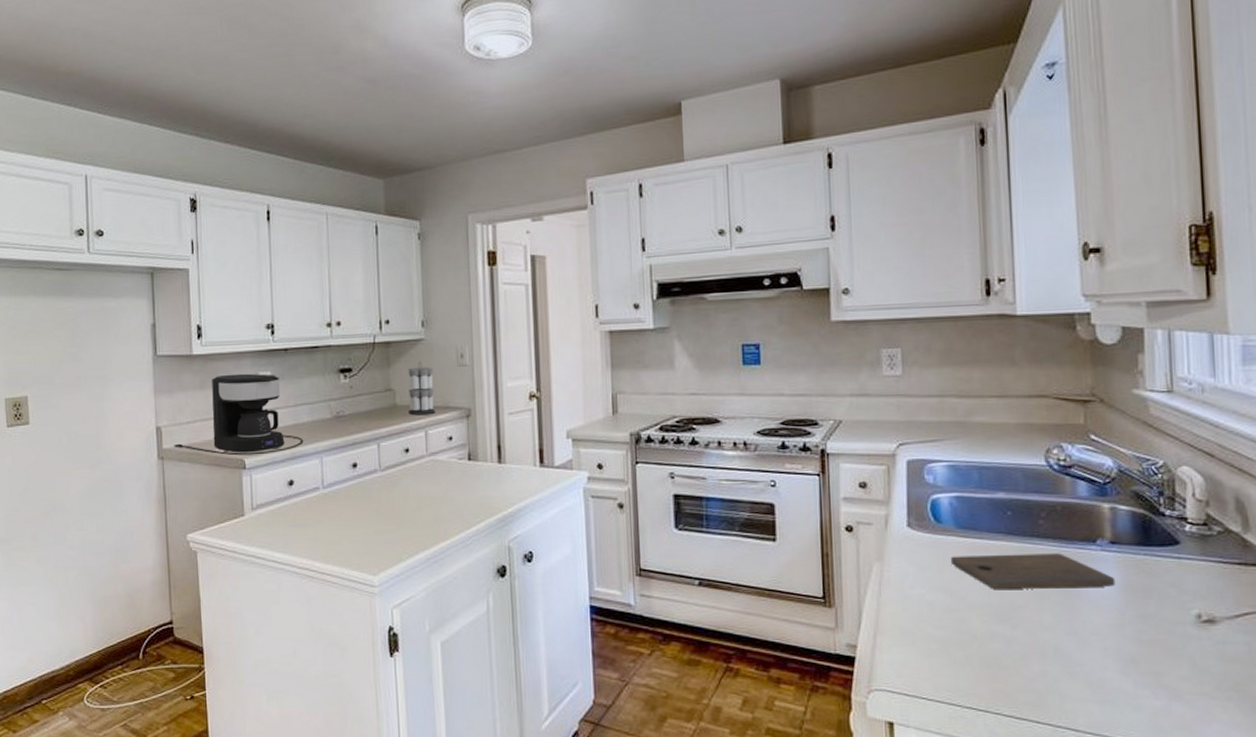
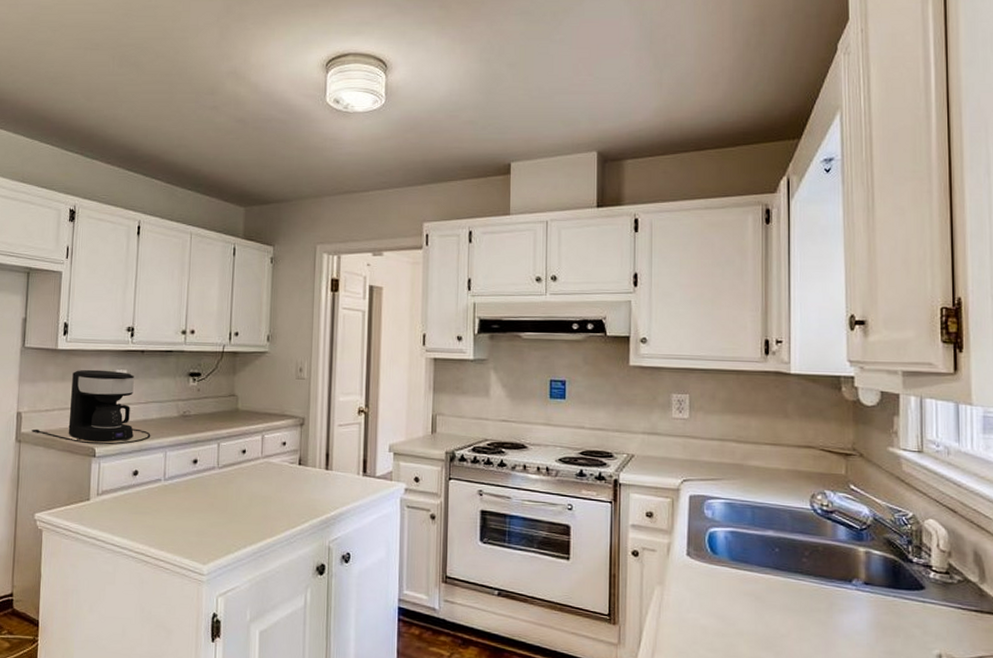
spice rack: present [408,360,435,416] -> none [248,371,274,421]
cutting board: present [950,553,1116,589] -> none [723,585,868,624]

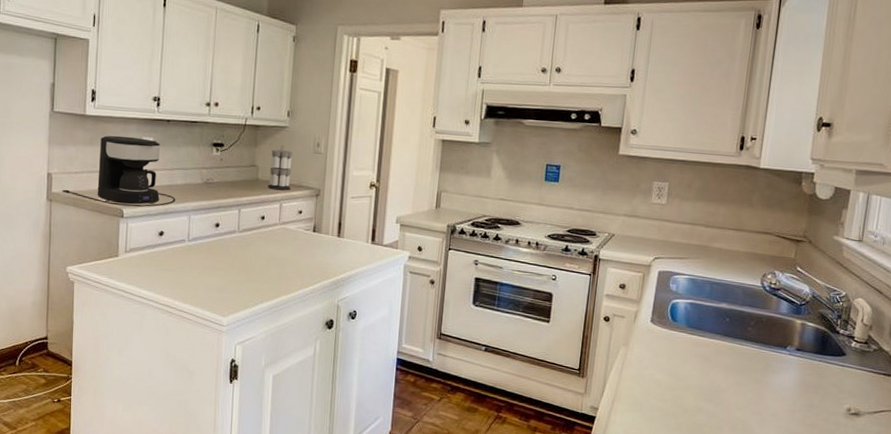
spice rack: none [248,371,274,421] -> present [268,144,293,191]

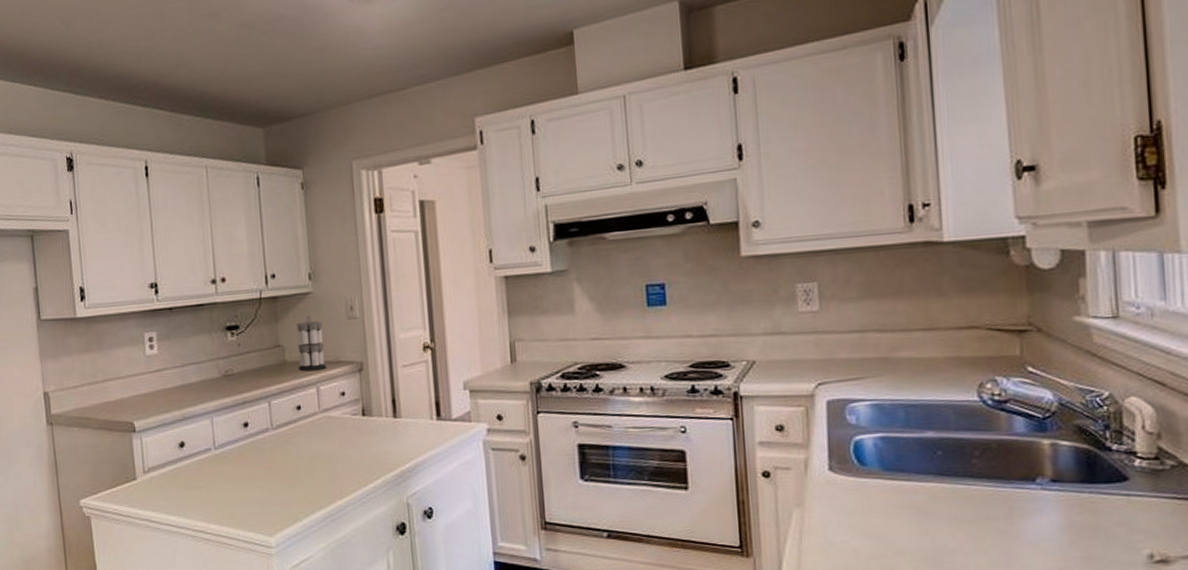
coffee maker: present [61,135,176,207] -> none [61,334,193,419]

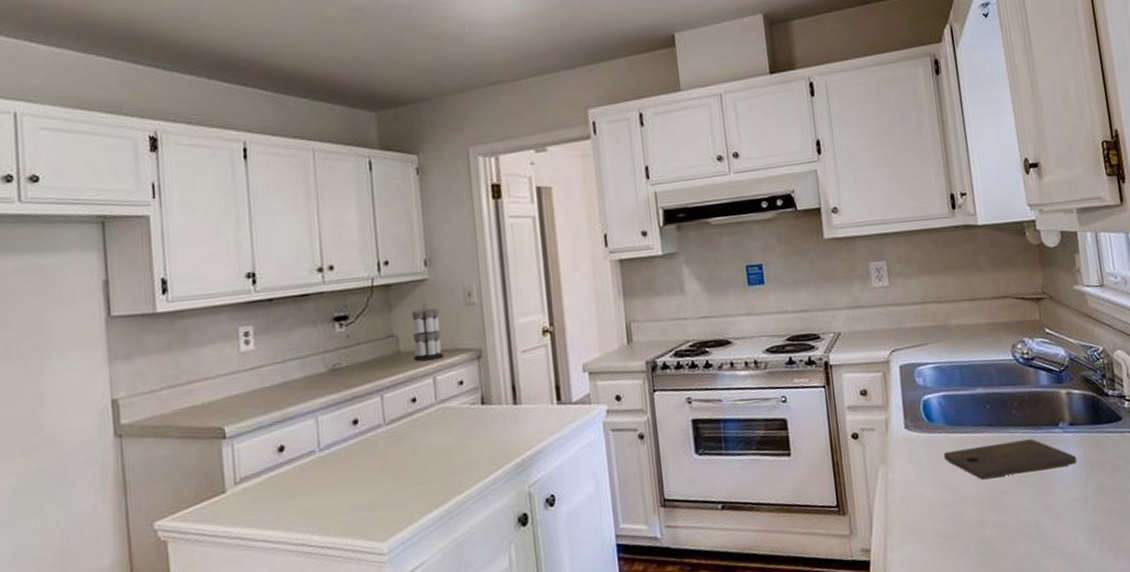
cutting board: none [876,494,1058,533] -> present [943,439,1077,479]

